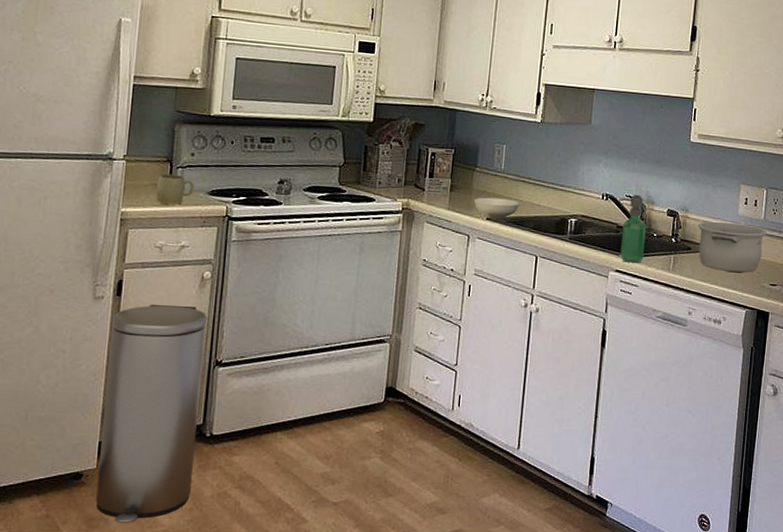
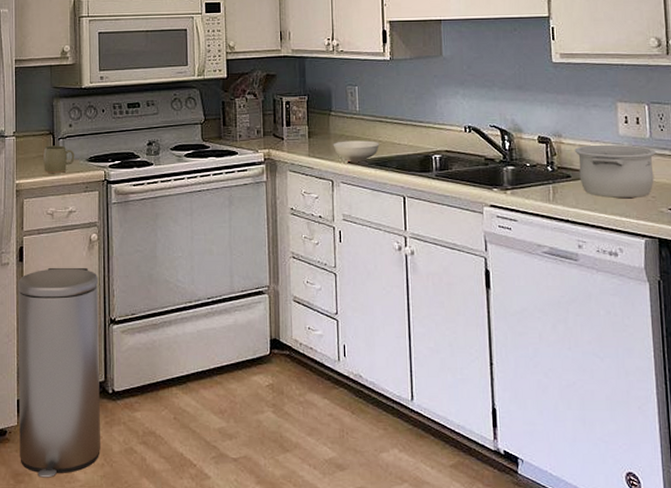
soap dispenser: present [619,194,647,263] -> none [483,123,519,196]

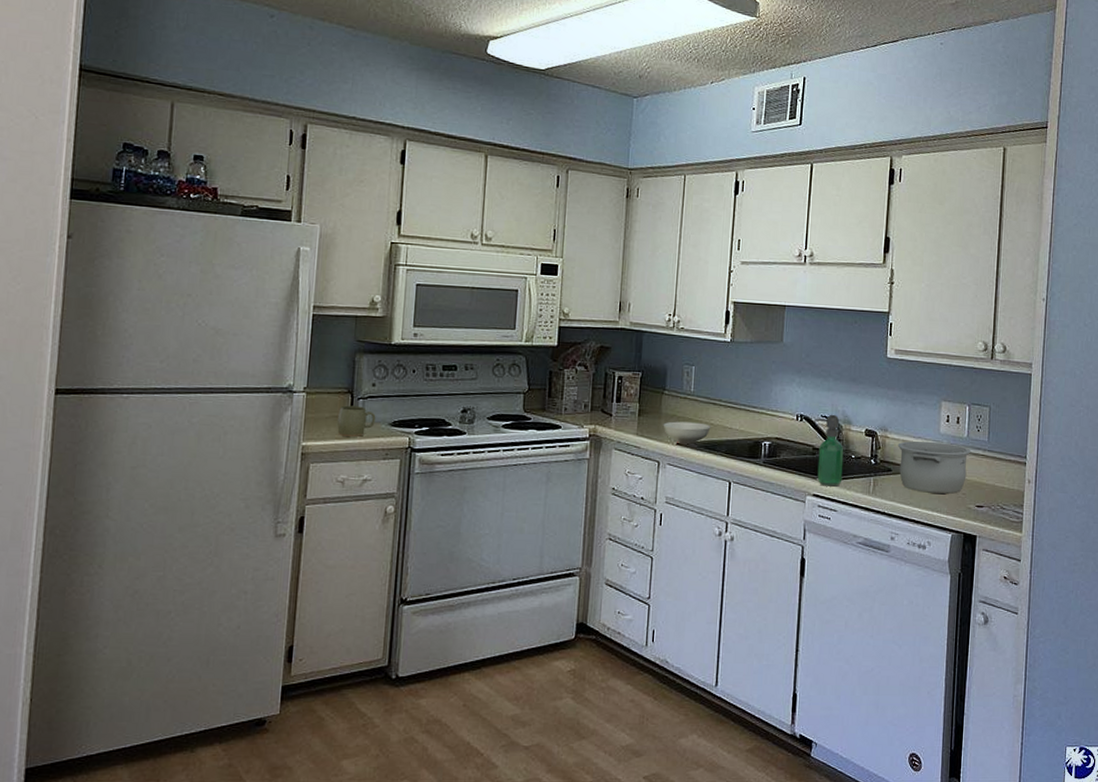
pedal bin: present [18,267,100,478] -> none [279,540,392,771]
soap dispenser: none [483,123,519,196] -> present [814,414,844,487]

